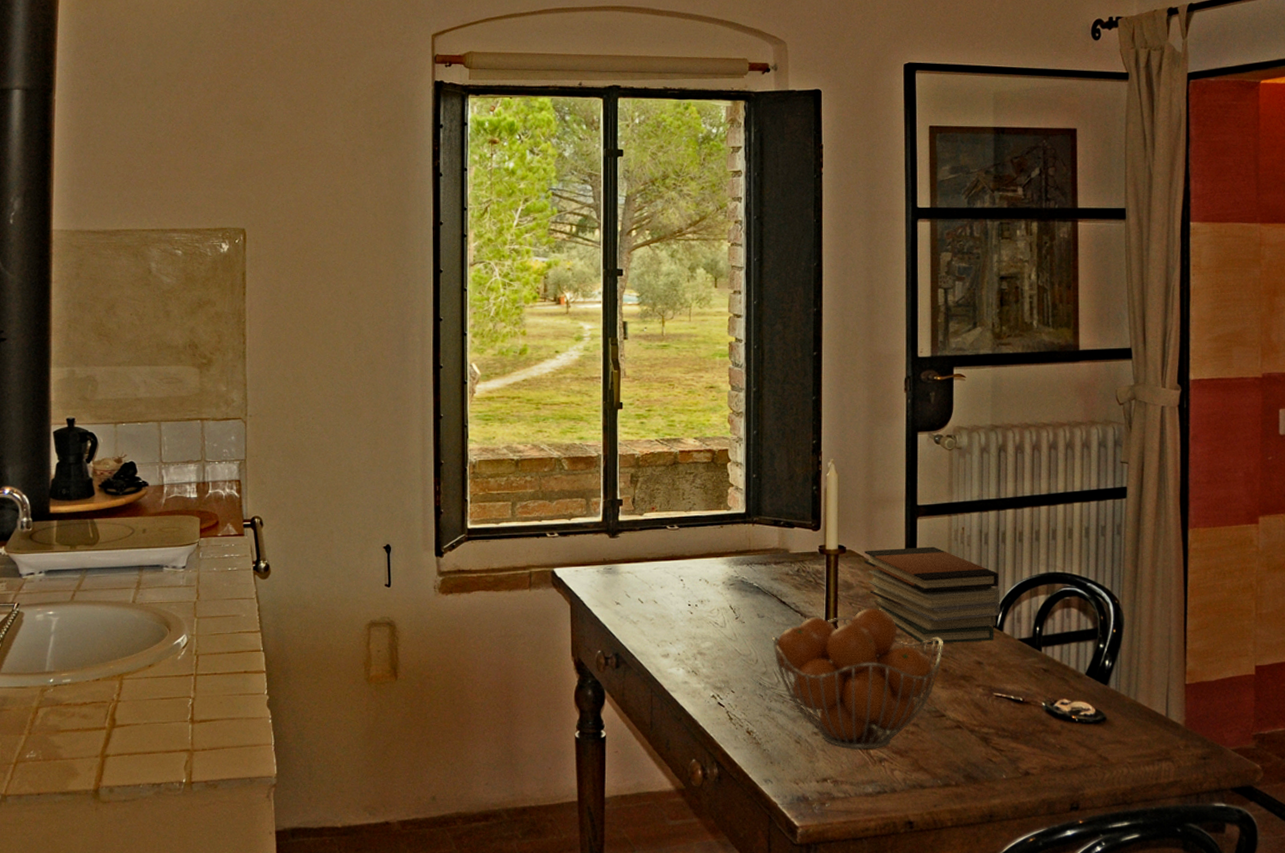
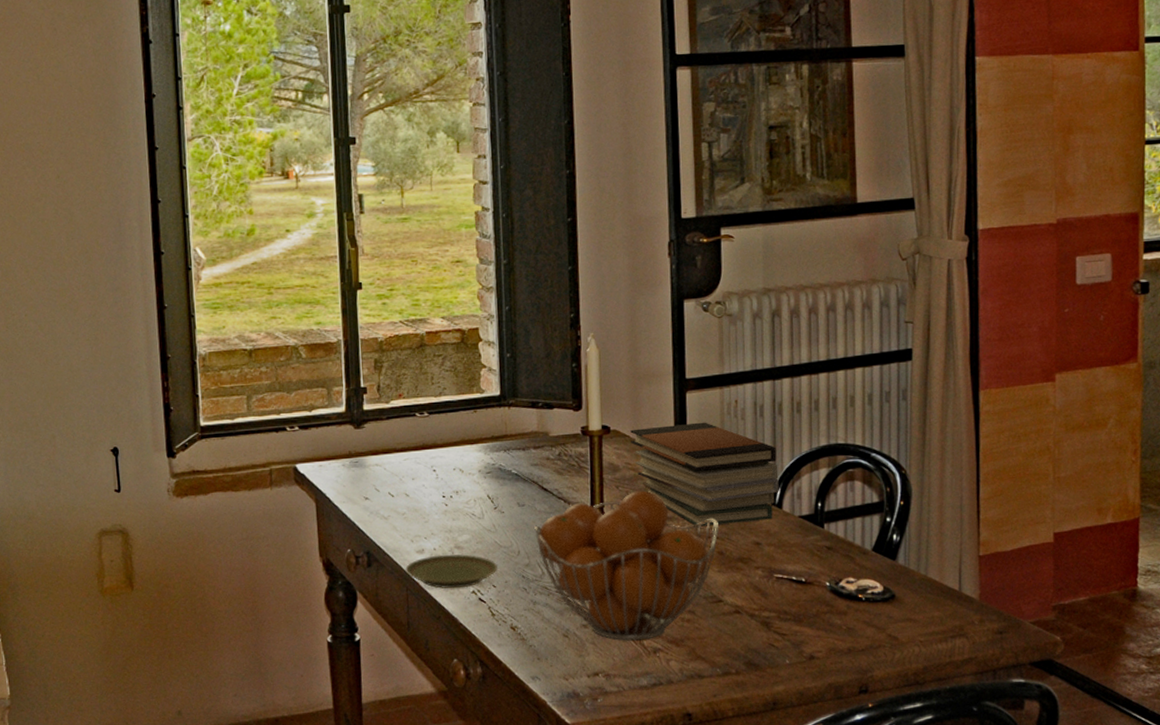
plate: none [651,659,736,693] -> present [405,554,497,589]

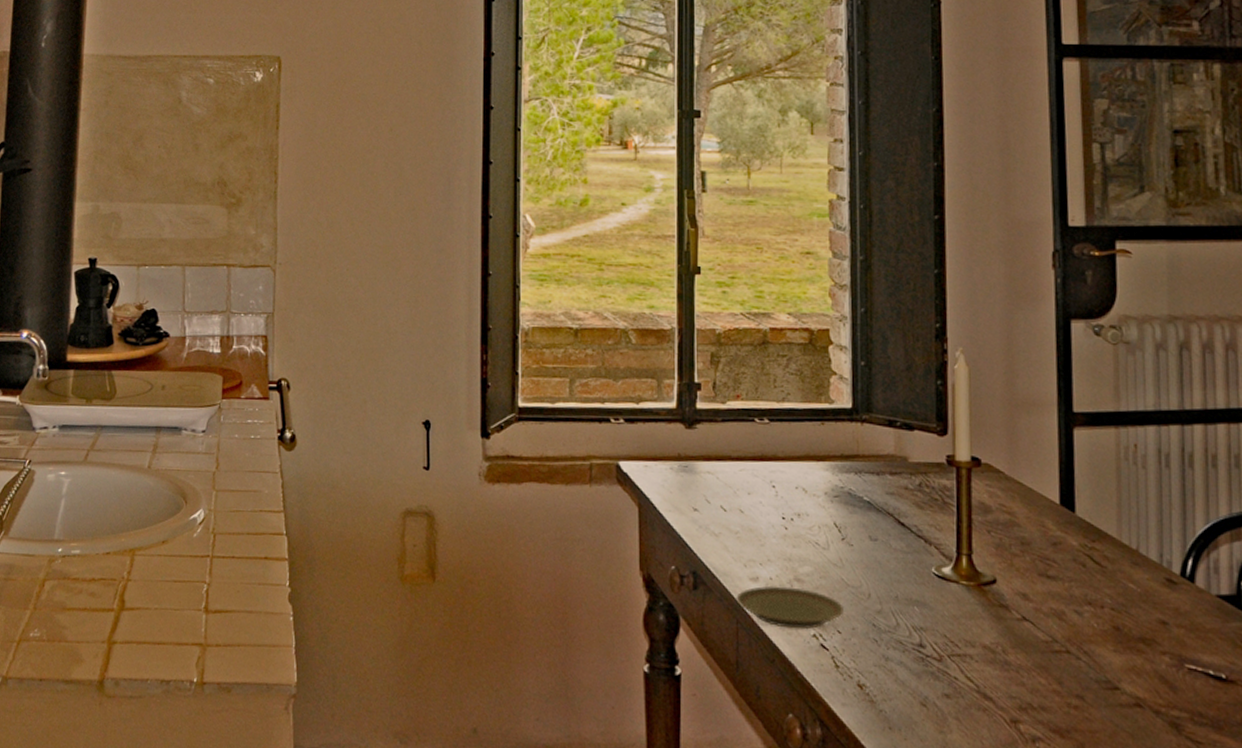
fruit basket: present [534,490,720,641] -> none [888,539,1116,724]
book stack: present [630,422,779,527] -> none [1005,465,1191,595]

